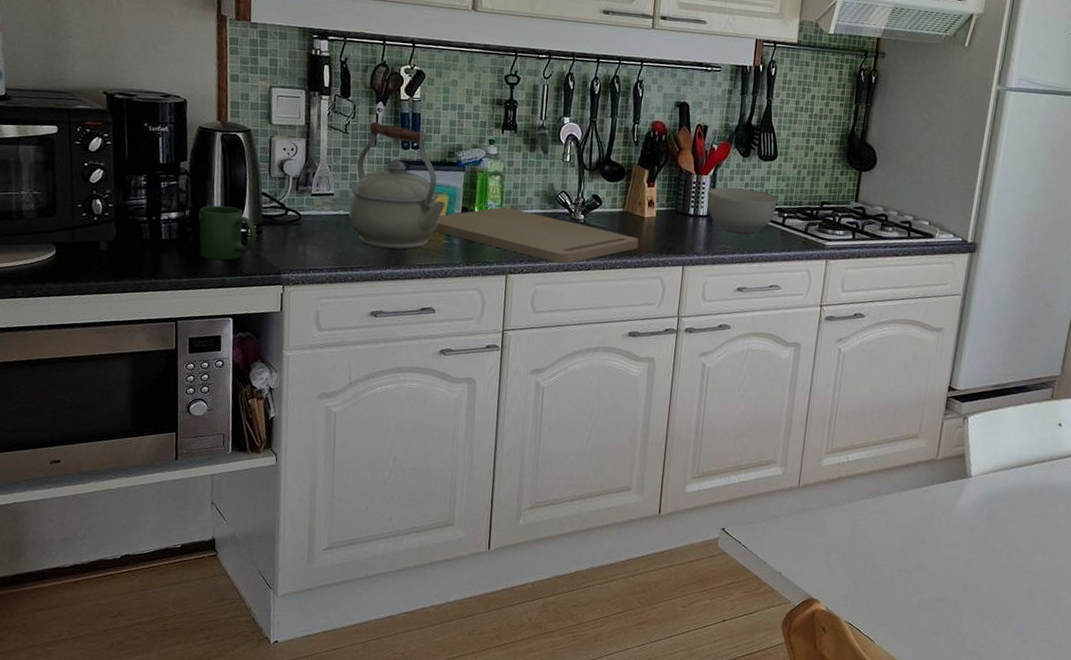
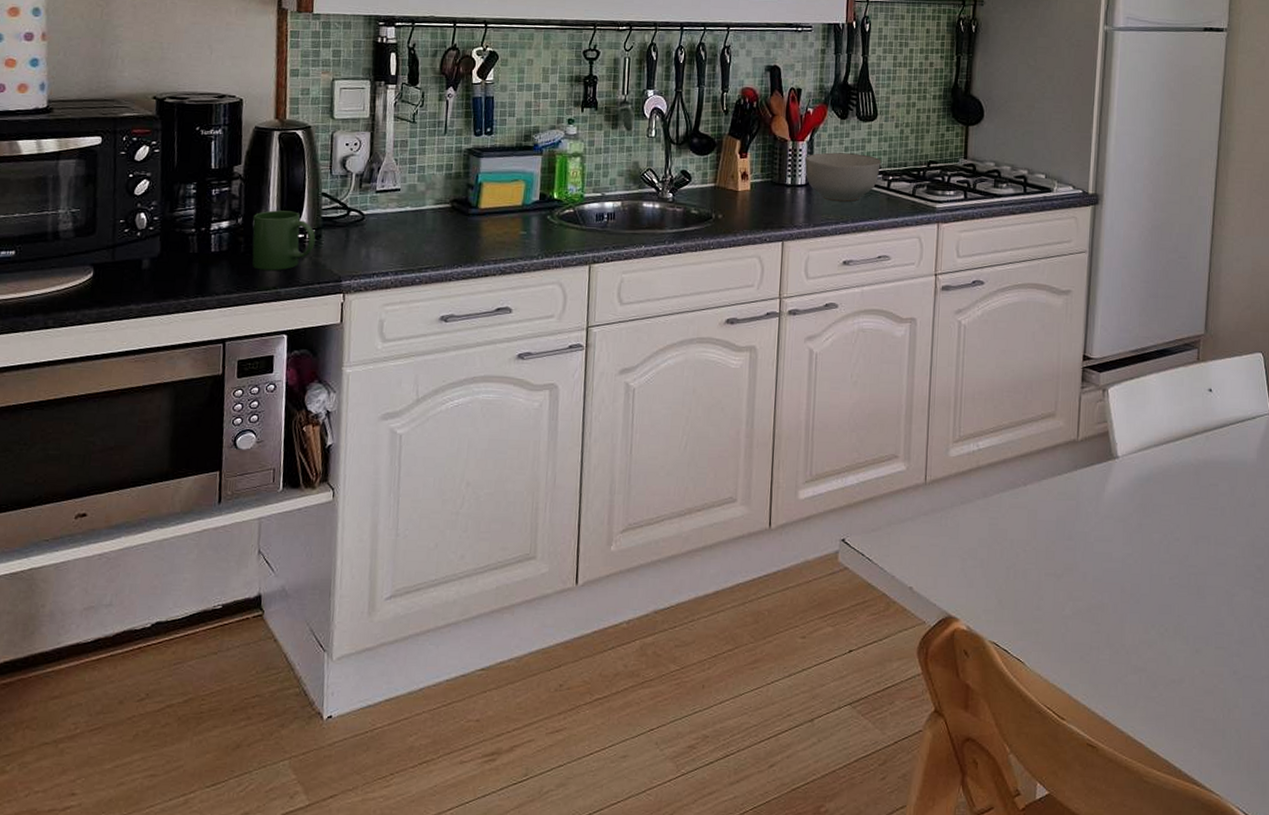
kettle: present [348,121,446,250] -> none [416,108,523,246]
cutting board: present [434,207,639,264] -> none [510,190,733,249]

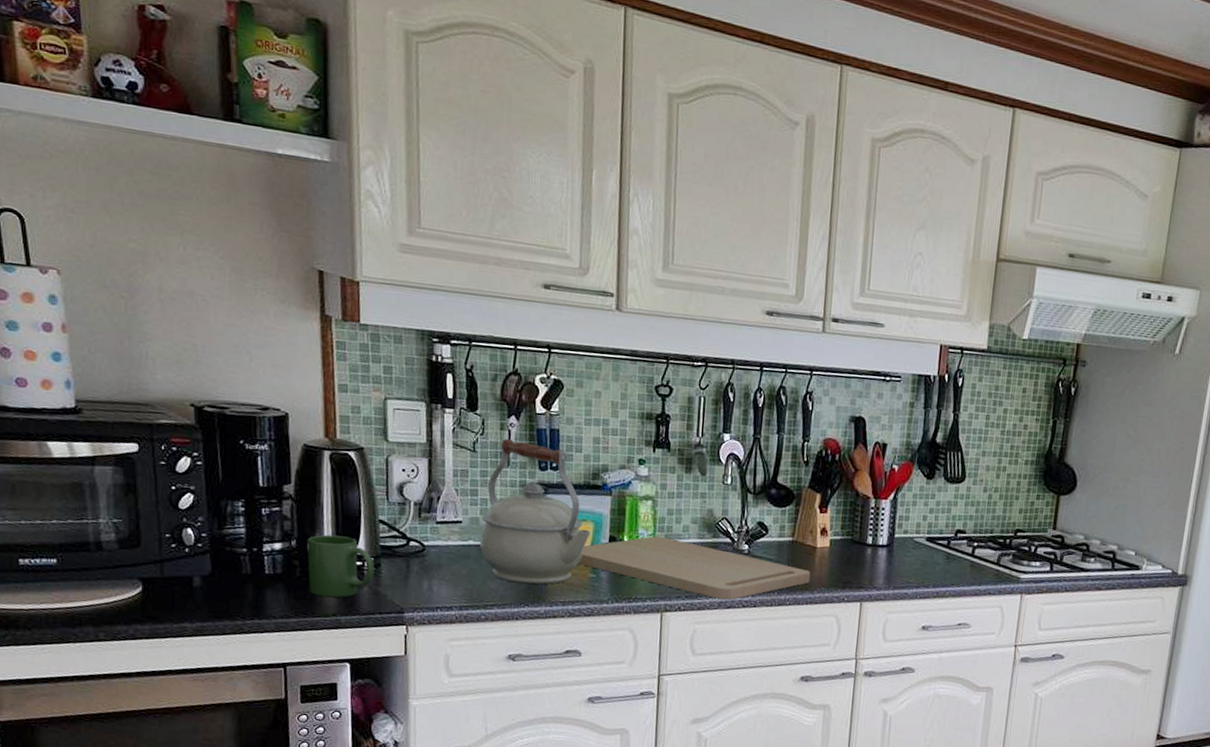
kettle: none [416,108,523,246] -> present [479,438,591,585]
cutting board: none [510,190,733,249] -> present [578,536,811,601]
bowl: present [804,152,882,202] -> none [887,513,967,566]

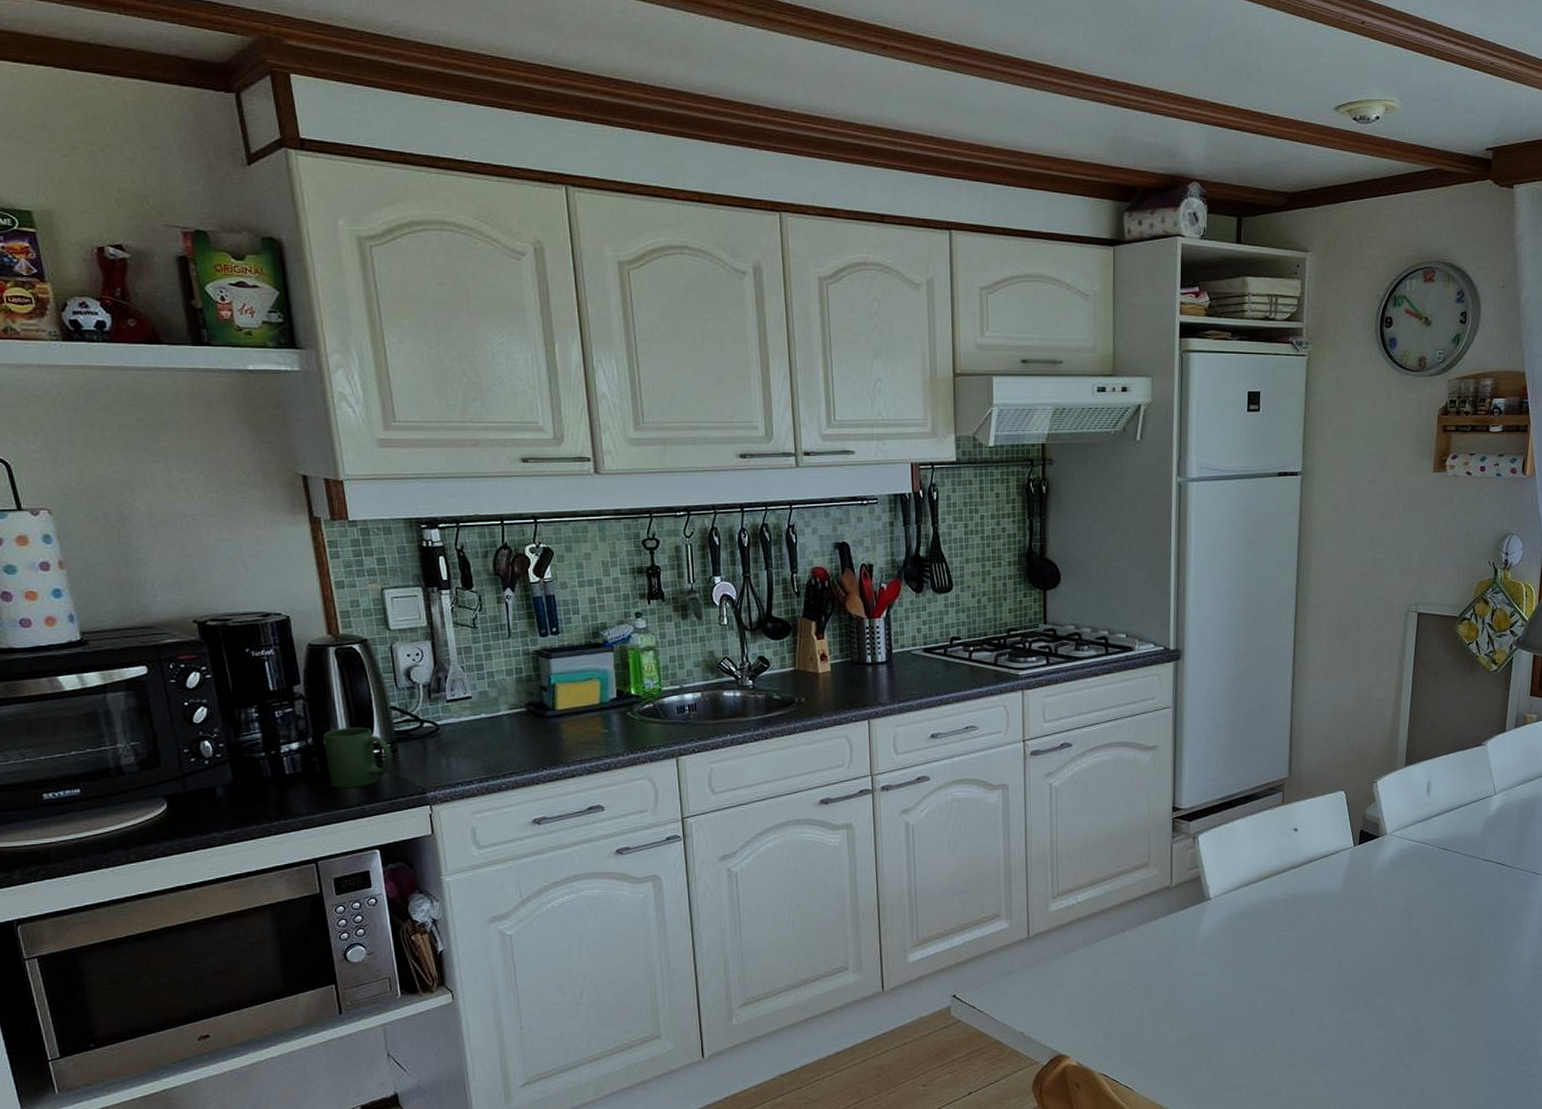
kettle: present [479,438,591,585] -> none [491,610,598,749]
cutting board: present [578,536,811,601] -> none [590,683,817,737]

